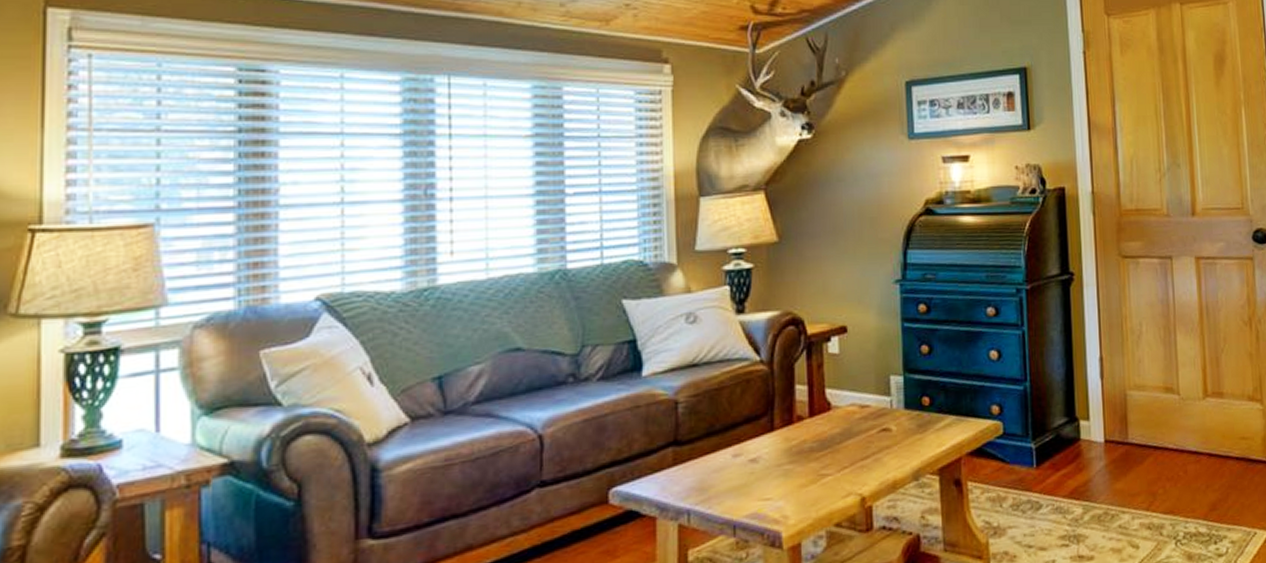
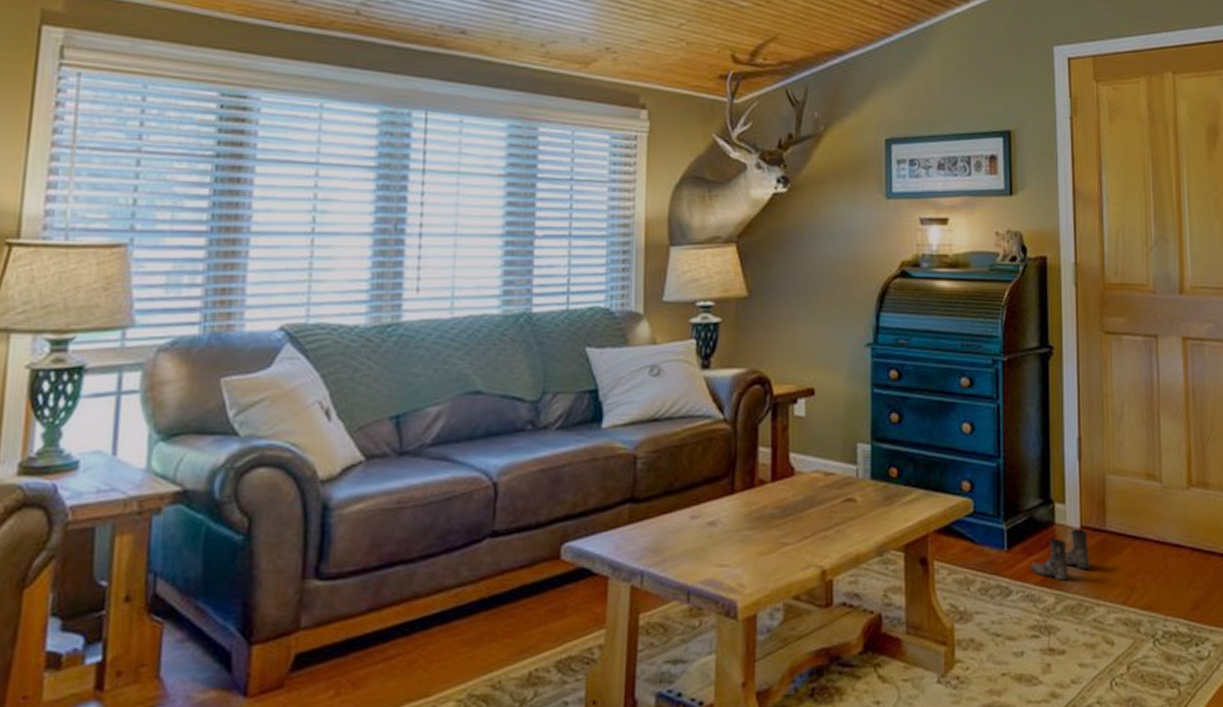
boots: none [1059,442,1115,493] -> present [1031,528,1091,581]

